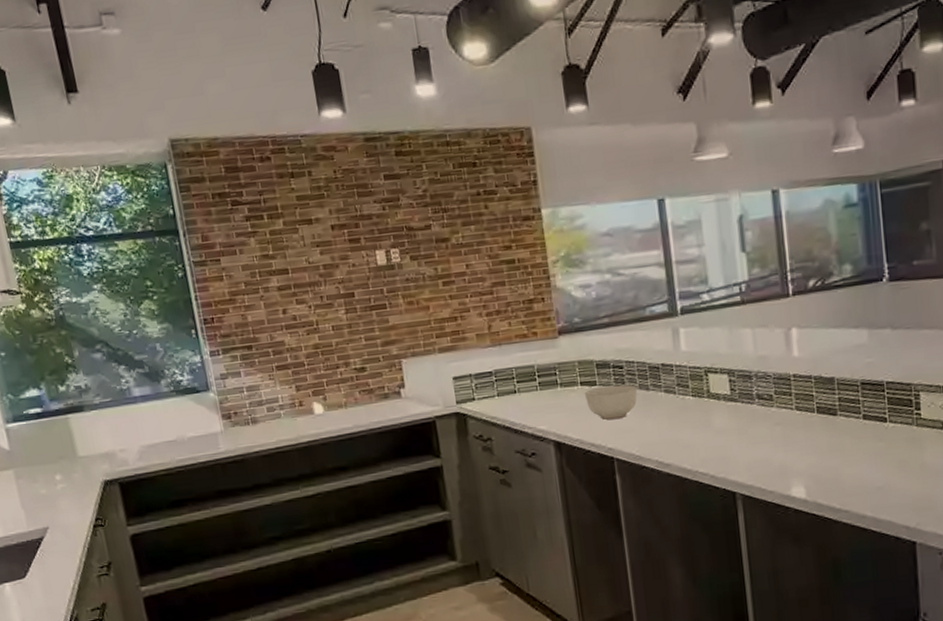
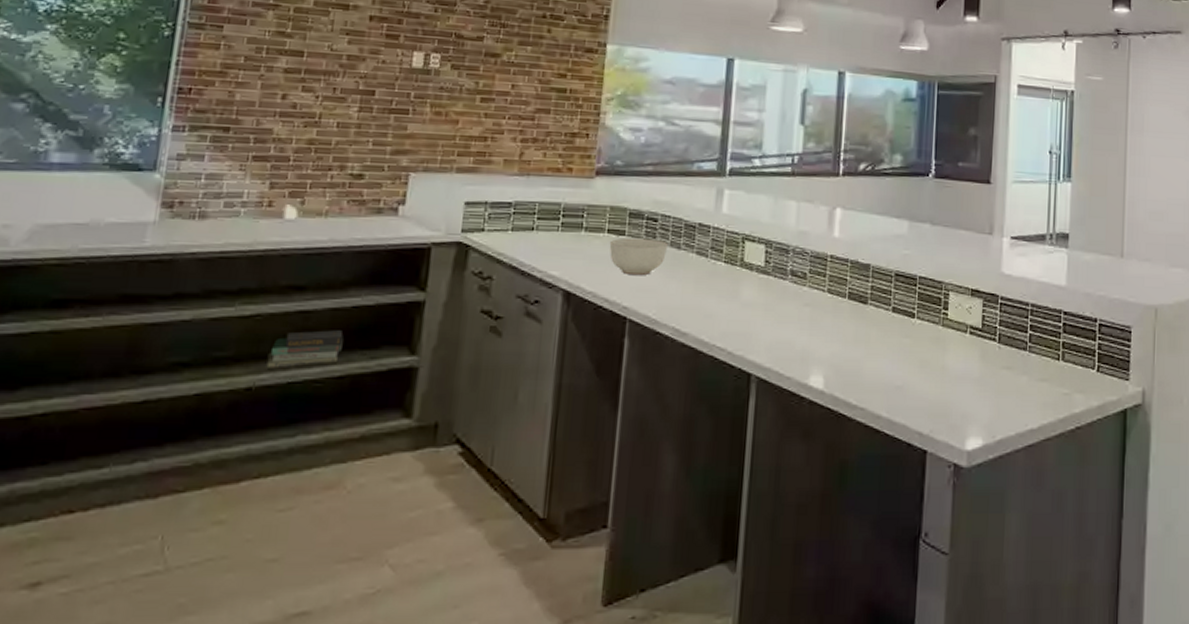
books: none [335,498,389,535] -> present [266,330,344,370]

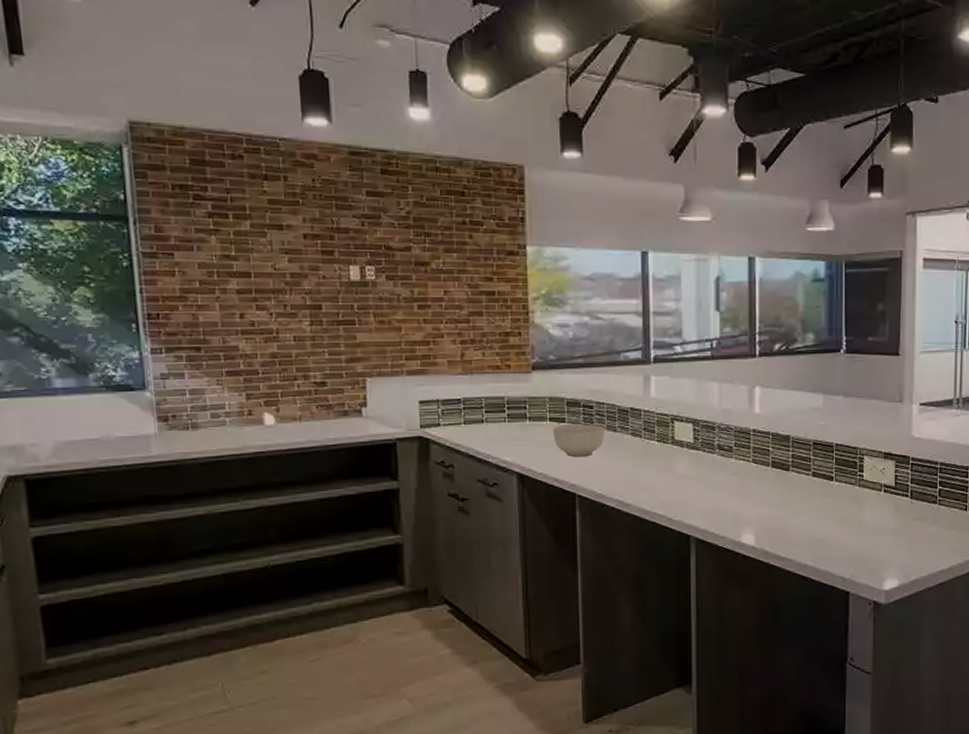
books: present [266,330,344,370] -> none [275,517,336,552]

